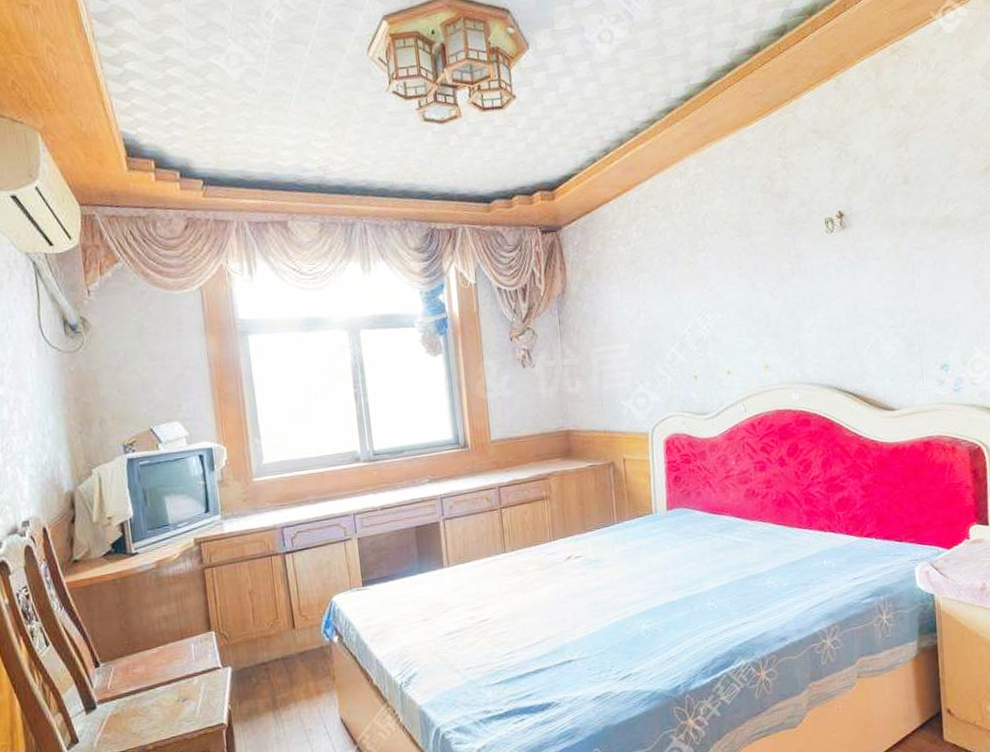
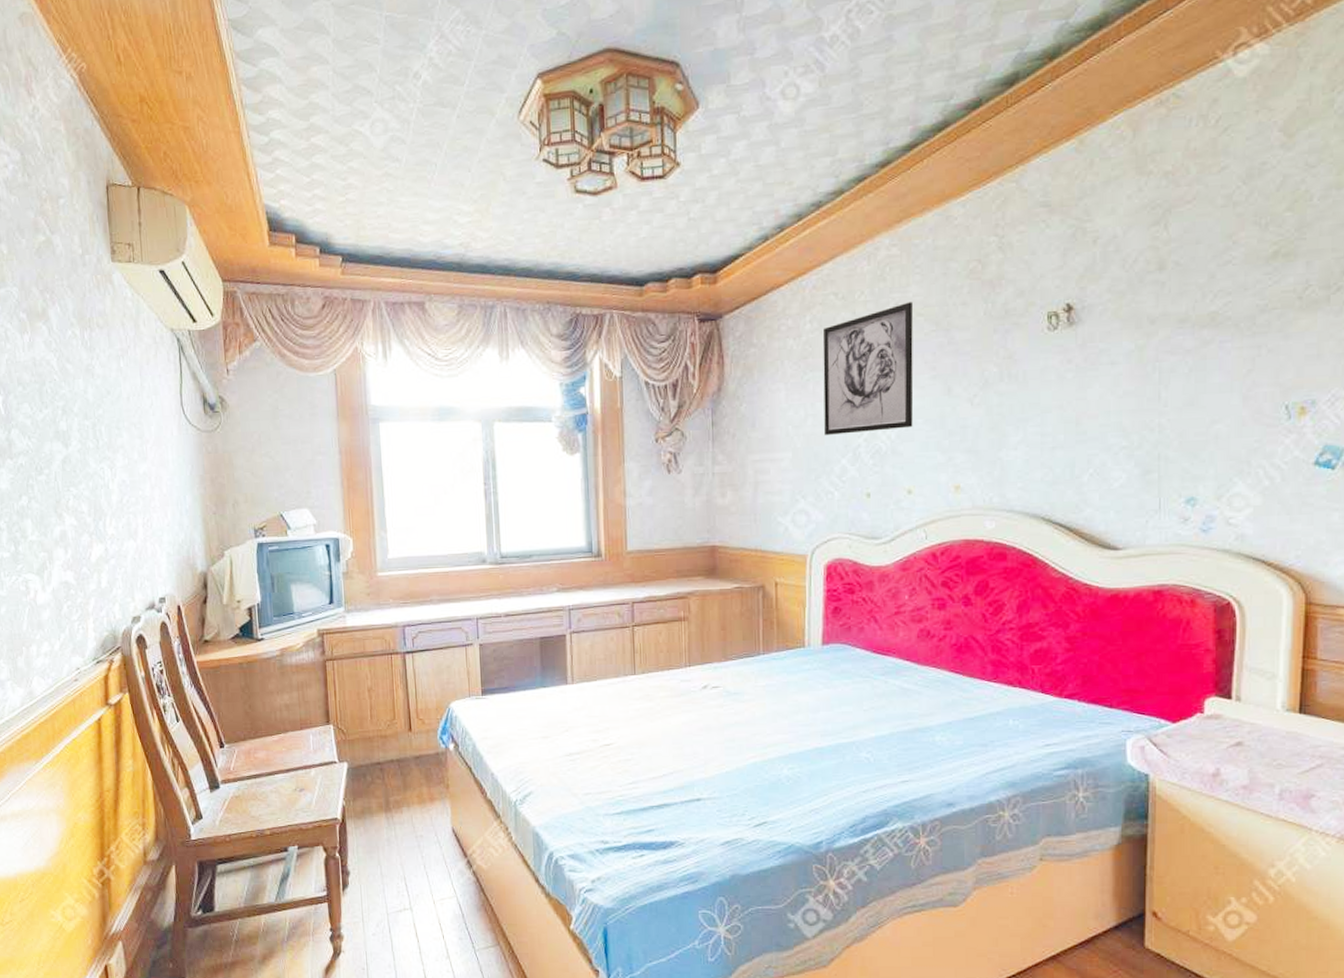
wall art: none [648,212,727,328] -> present [822,301,914,435]

